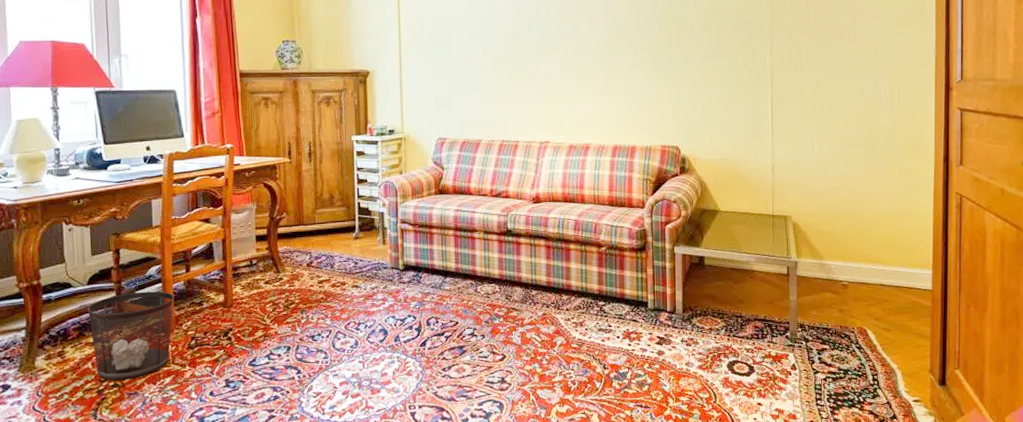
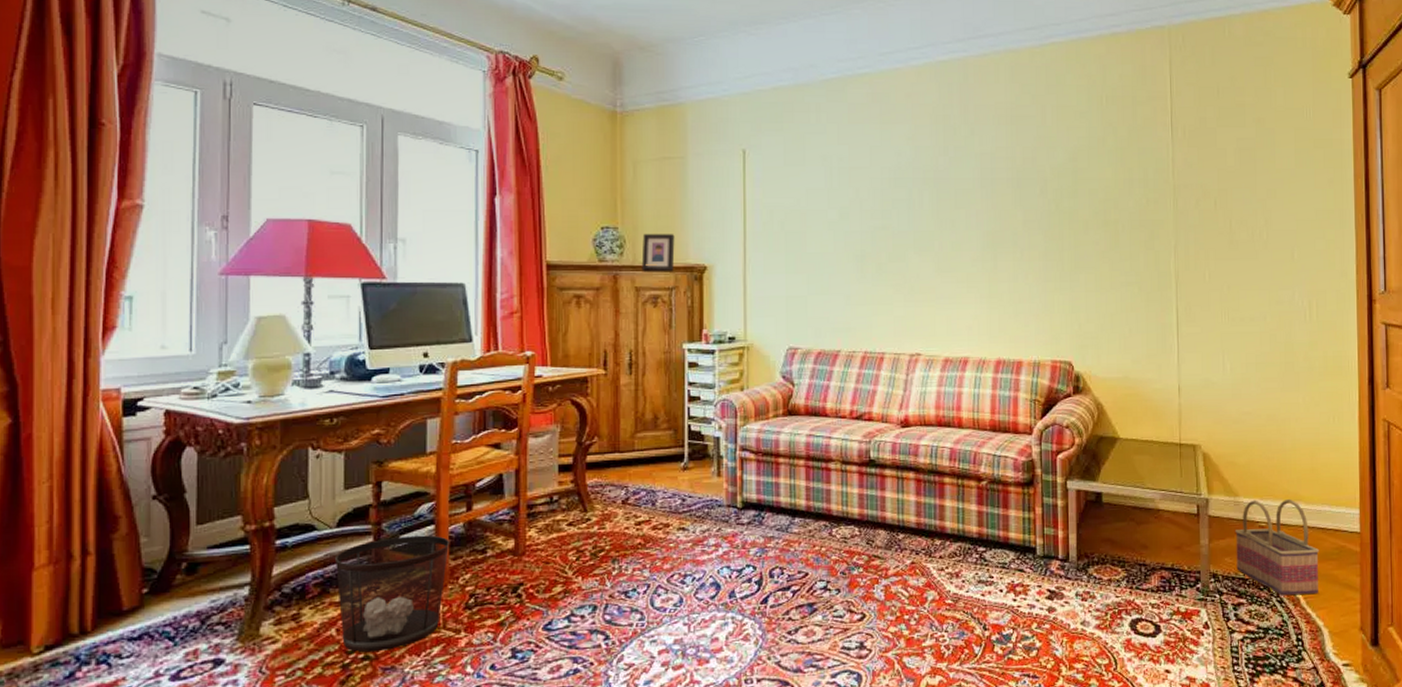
picture frame: none [316,45,343,78] -> present [641,234,675,272]
basket: none [820,261,895,343] -> present [1234,498,1320,596]

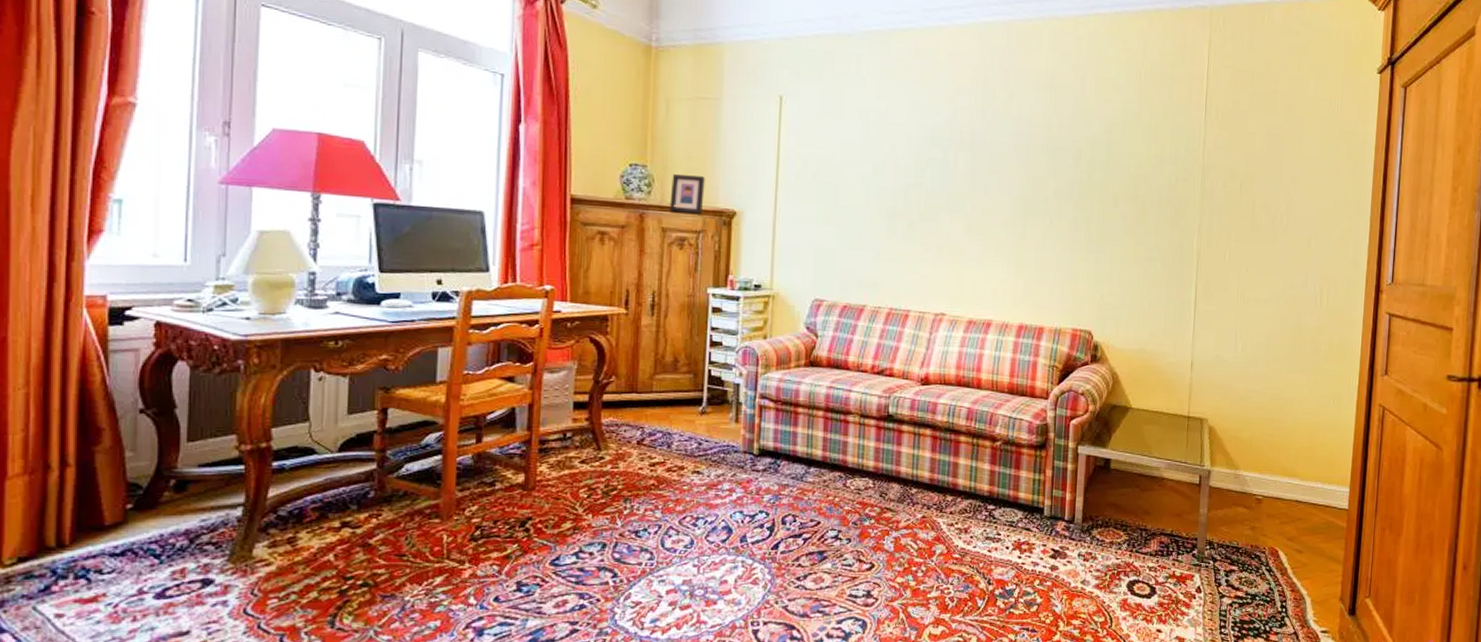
waste bin: present [334,535,450,652] -> none [334,464,458,578]
basket: present [1234,498,1320,596] -> none [1231,473,1310,565]

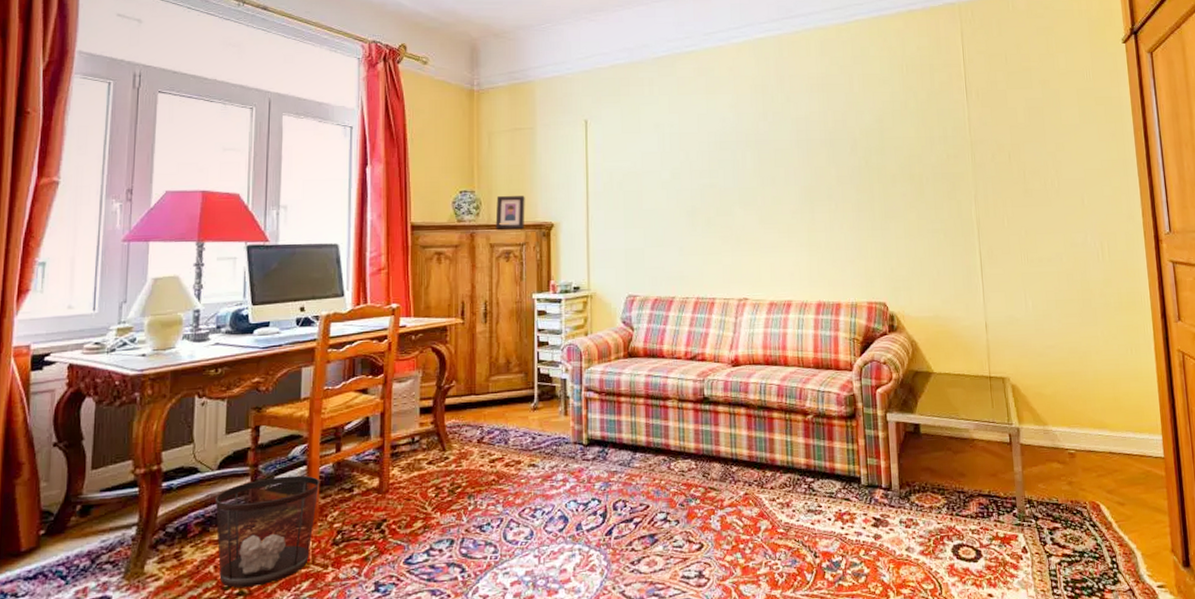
waste bin: none [334,464,458,578] -> present [214,475,320,588]

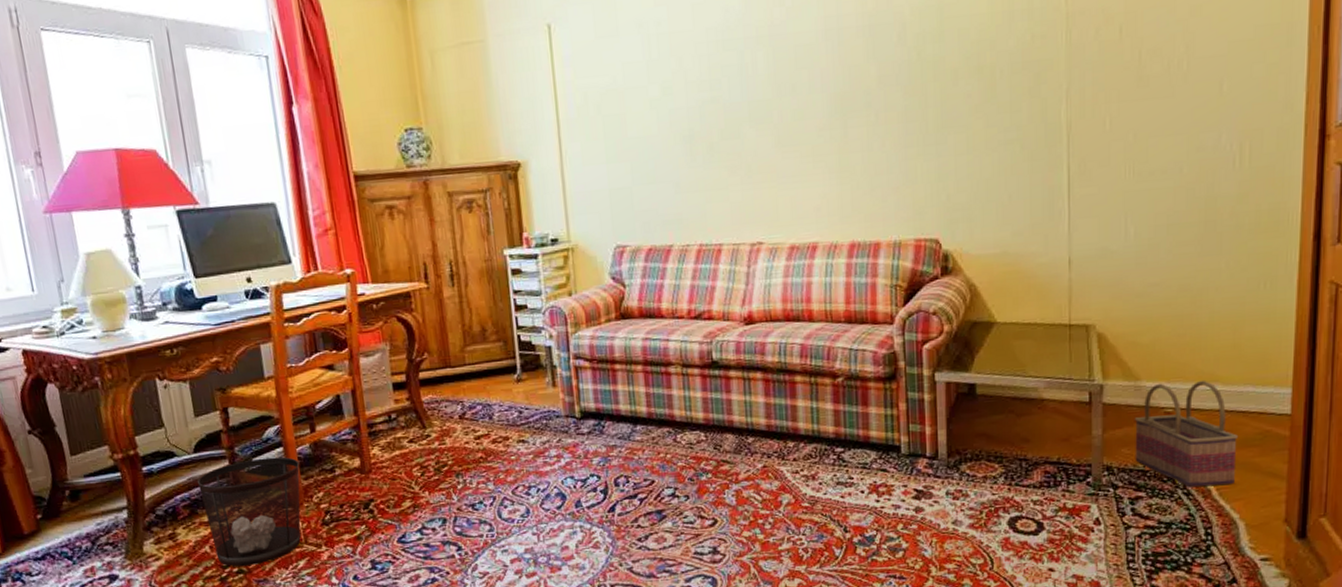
picture frame: present [495,196,525,231] -> none [449,130,486,176]
basket: none [1045,426,1129,520] -> present [1134,380,1239,488]

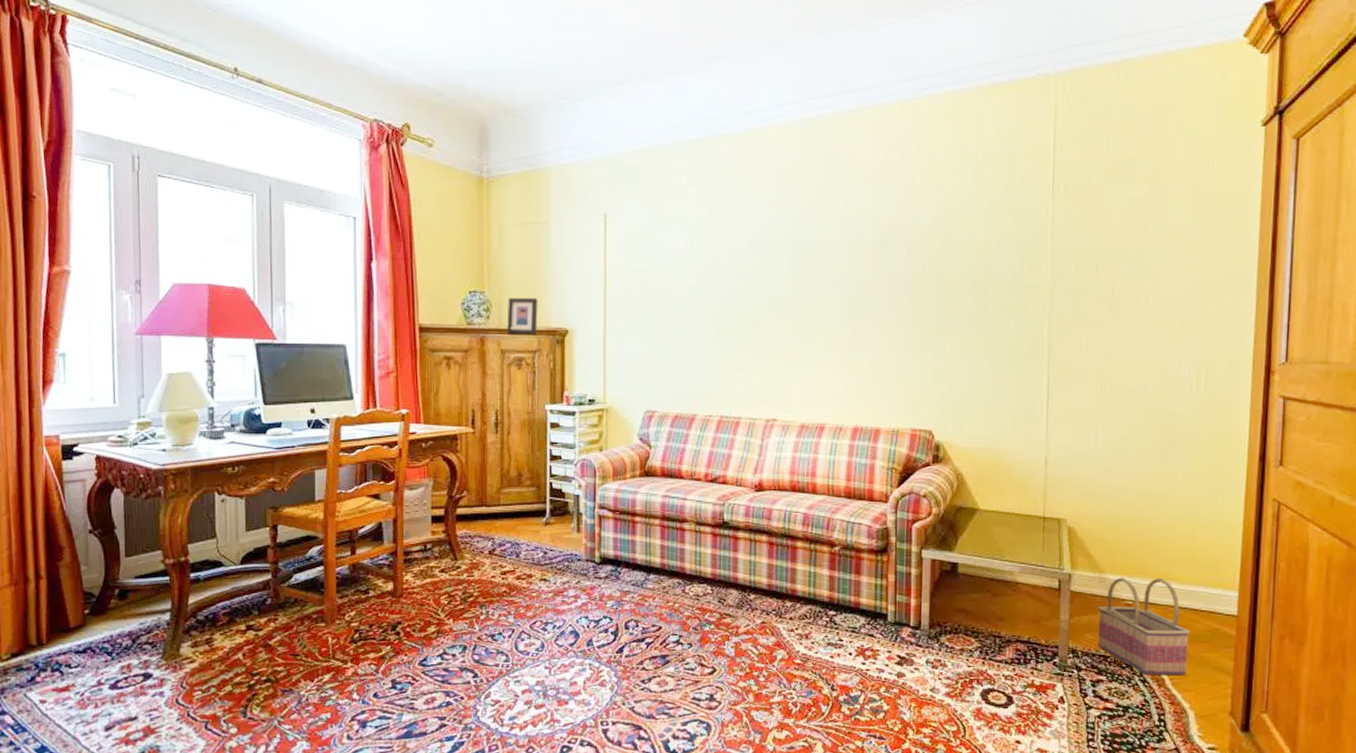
waste bin: present [197,457,301,566] -> none [239,575,337,675]
picture frame: none [449,130,486,176] -> present [507,298,538,336]

